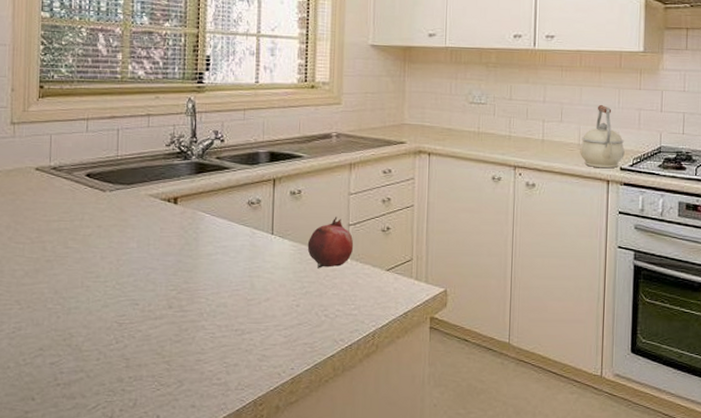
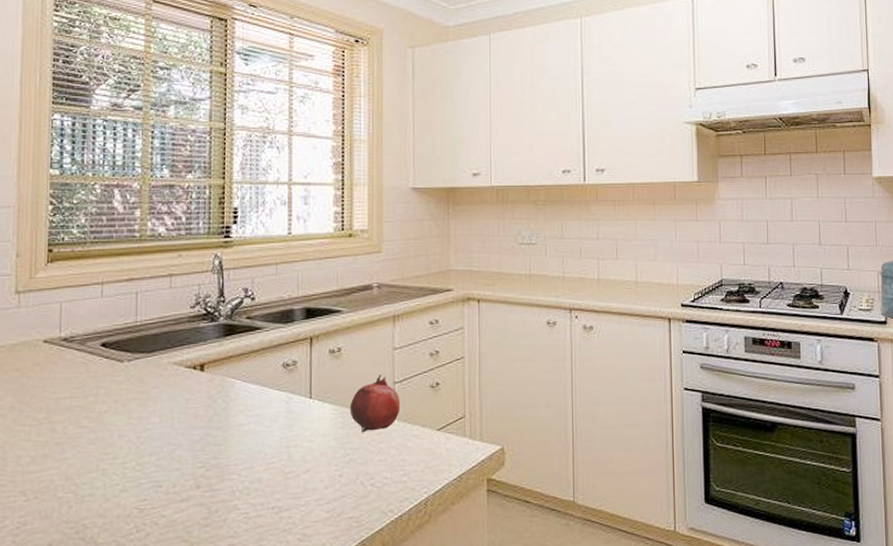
kettle: present [580,104,625,169] -> none [638,238,685,306]

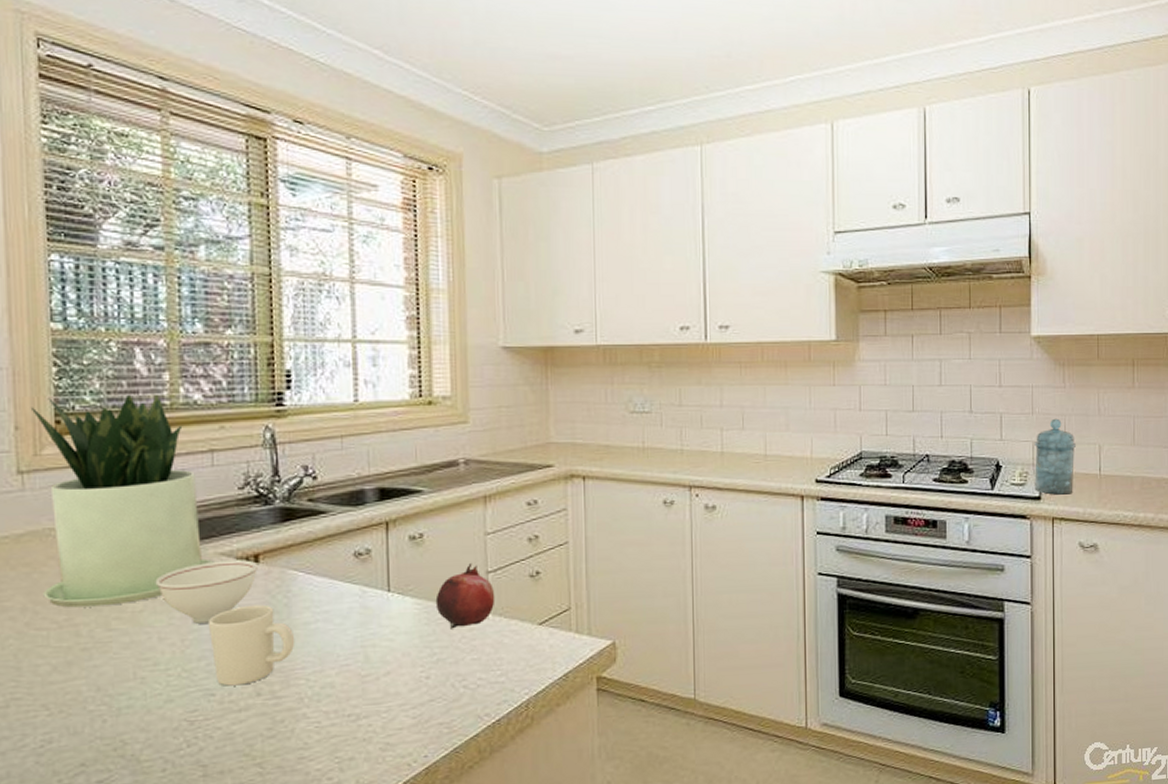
planter: none [28,229,167,408] -> present [32,395,214,608]
bowl: none [119,368,202,423] -> present [155,560,257,624]
mug: none [159,408,231,479] -> present [207,604,295,686]

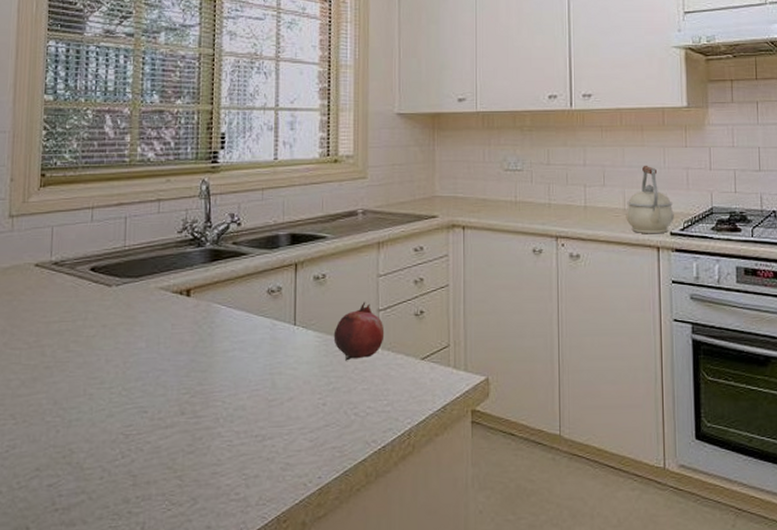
planter: present [32,395,214,608] -> none [19,154,154,331]
bowl: present [155,560,257,624] -> none [107,294,189,348]
mug: present [207,604,295,686] -> none [145,333,216,405]
kettle: none [767,405,820,482] -> present [626,165,674,234]

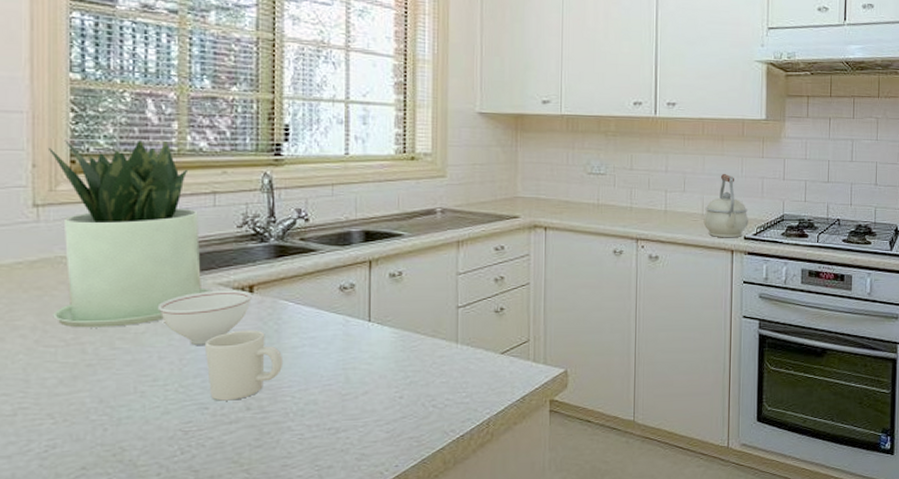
planter: none [19,154,154,331] -> present [49,140,212,328]
bowl: none [107,294,189,348] -> present [157,290,252,345]
mug: none [145,333,216,405] -> present [204,330,284,401]
fruit: present [333,302,385,361] -> none [411,299,464,356]

